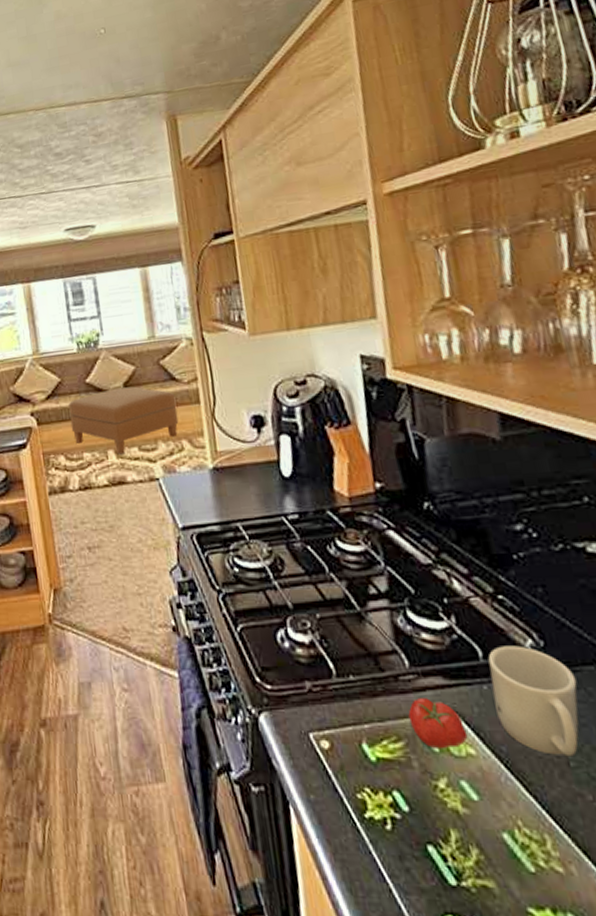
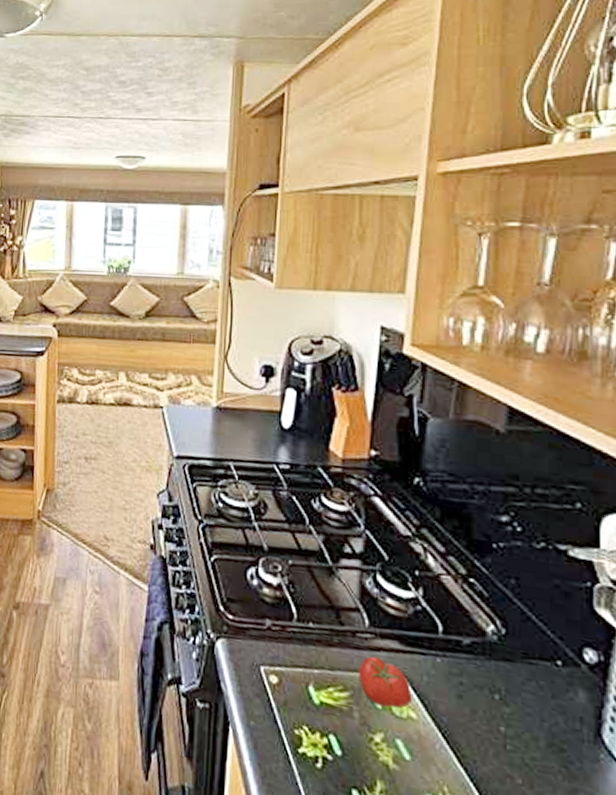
ottoman: present [68,386,179,455] -> none [88,315,193,378]
mug: present [487,645,580,757] -> none [445,625,530,741]

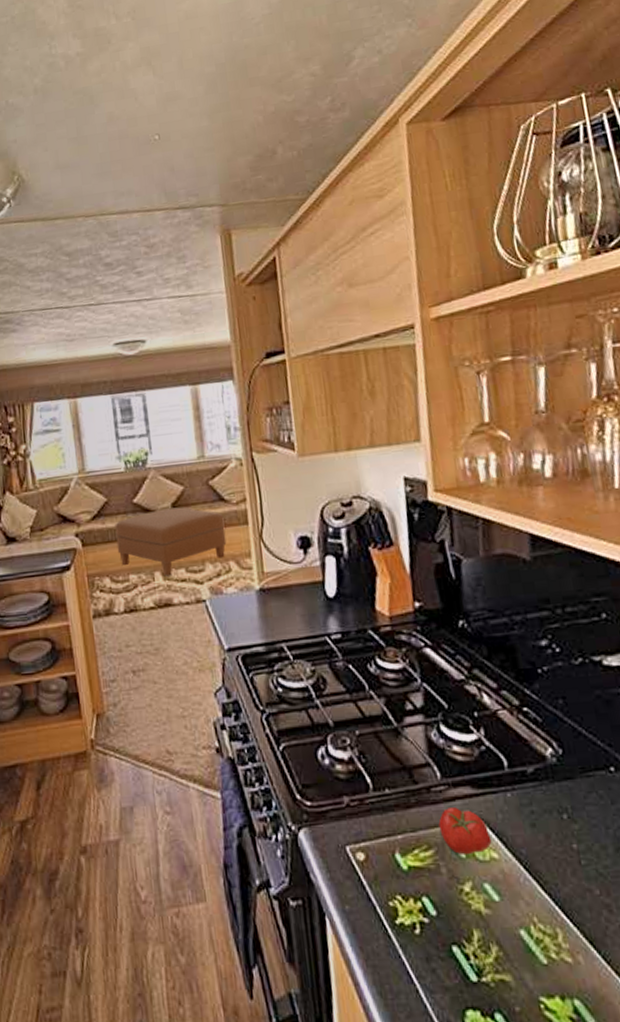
ottoman: none [88,315,193,378] -> present [115,507,227,576]

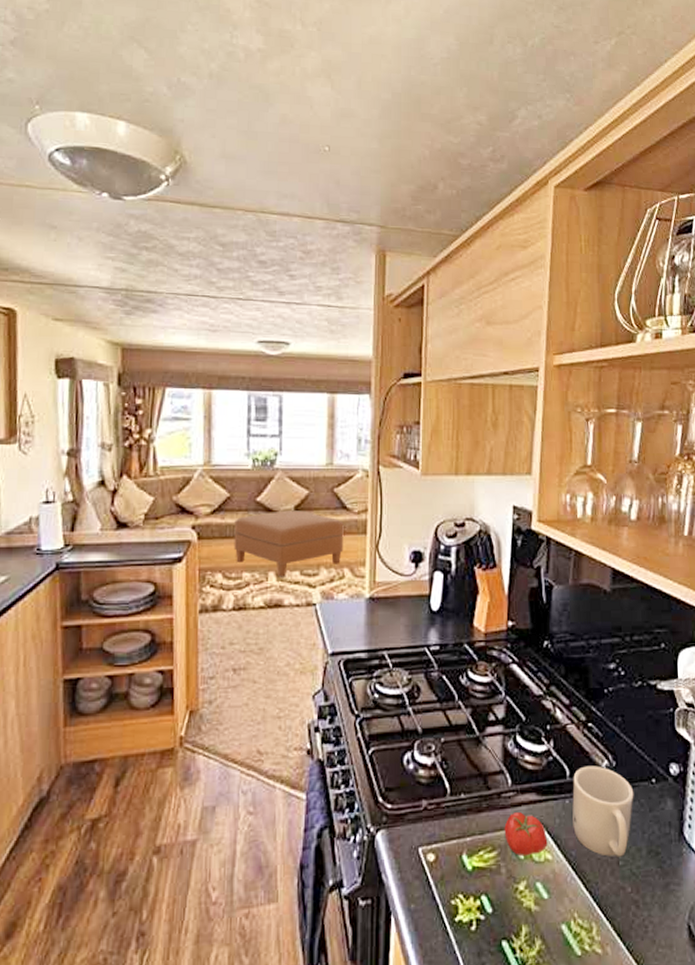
mug: none [512,754,591,856] -> present [572,765,634,857]

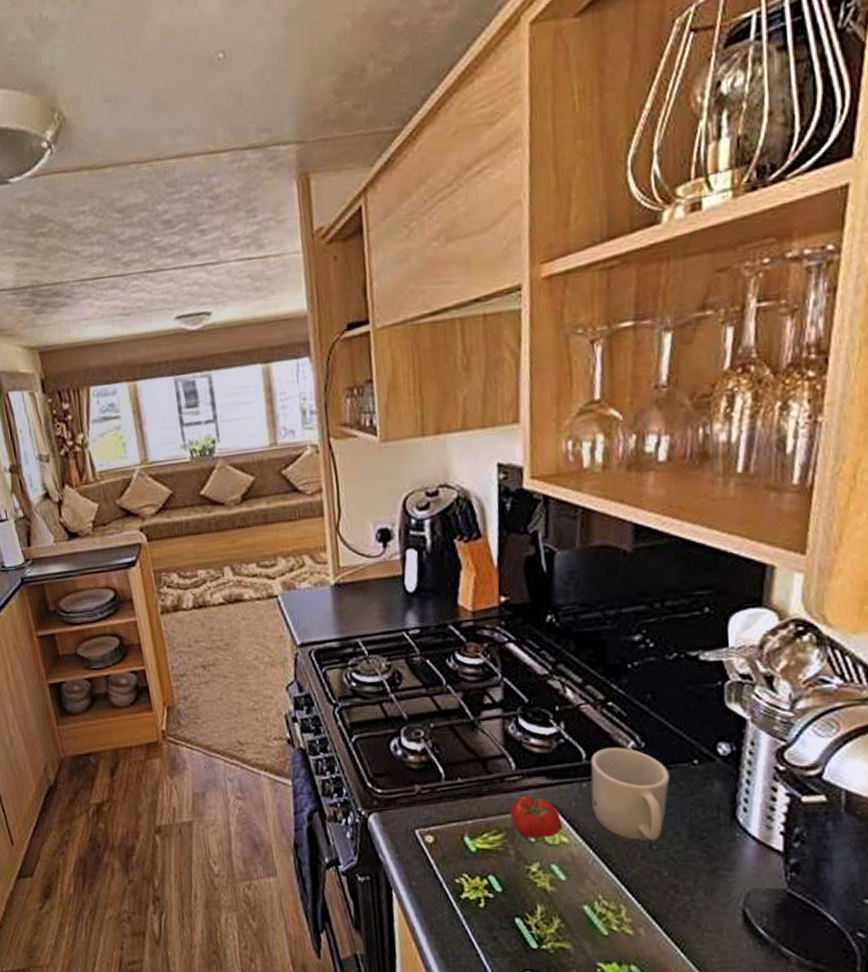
ottoman: present [234,510,344,577] -> none [181,499,300,572]

